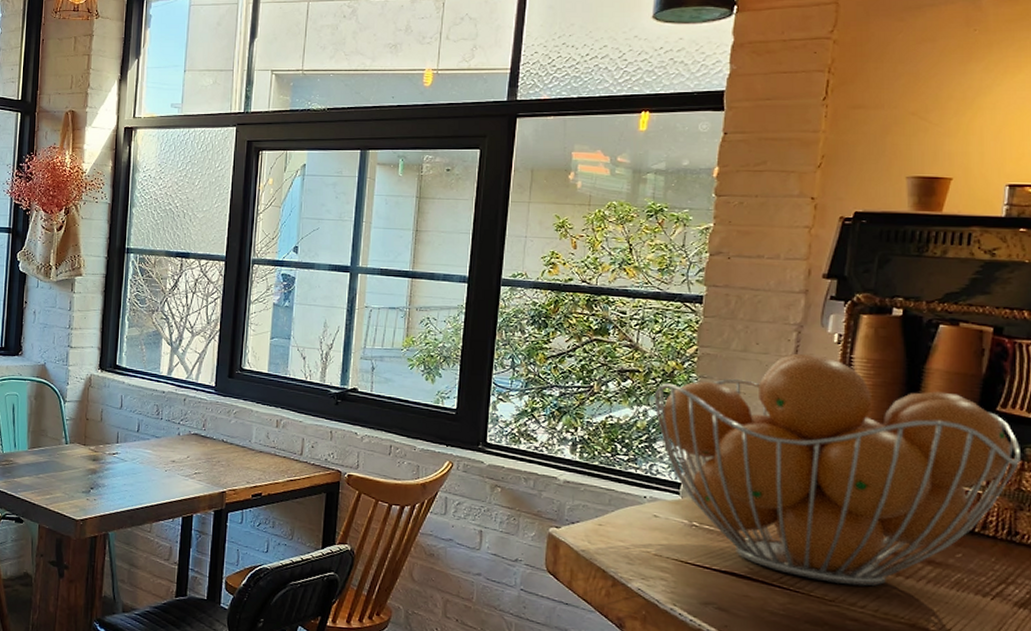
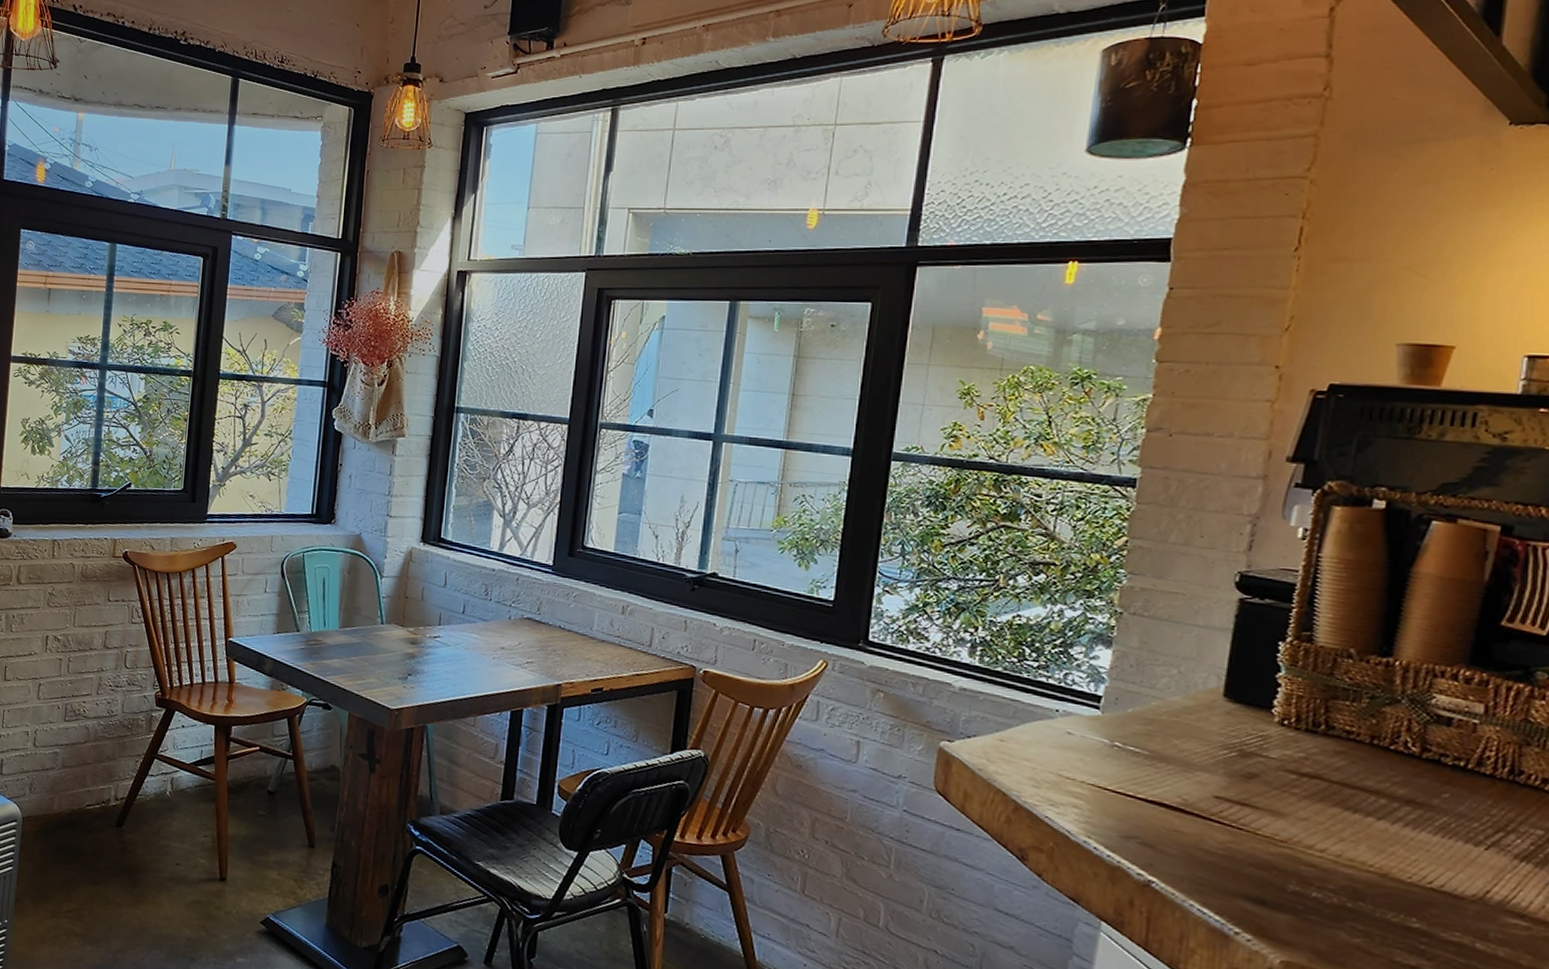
fruit basket: present [654,353,1022,586] -> none [1072,549,1532,827]

